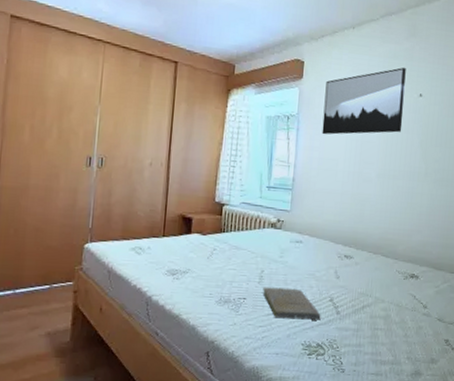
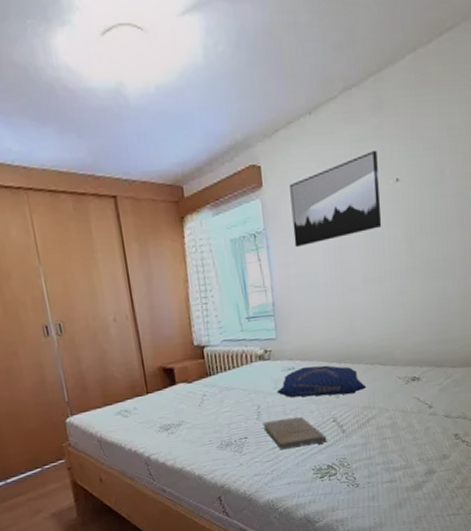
cushion: none [281,242,367,278] -> present [276,365,367,398]

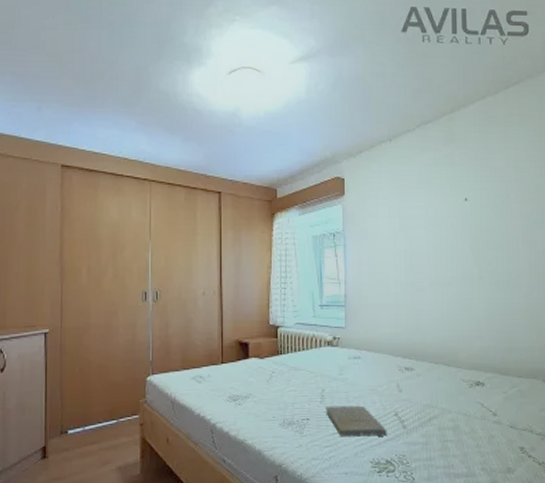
cushion: present [276,365,367,398] -> none [341,357,430,391]
wall art: present [290,149,382,248] -> none [368,173,451,249]

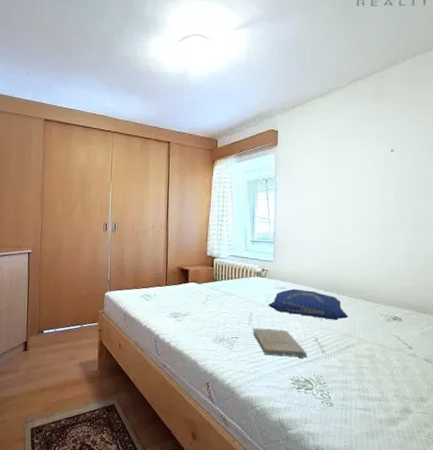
cushion: none [341,357,430,391] -> present [268,288,349,320]

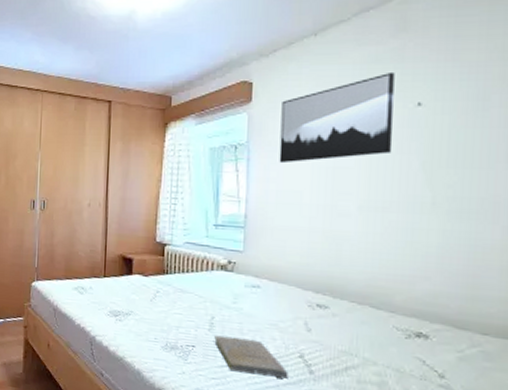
cushion: present [268,288,349,320] -> none [235,288,349,333]
wall art: none [298,126,376,193] -> present [279,71,395,164]

